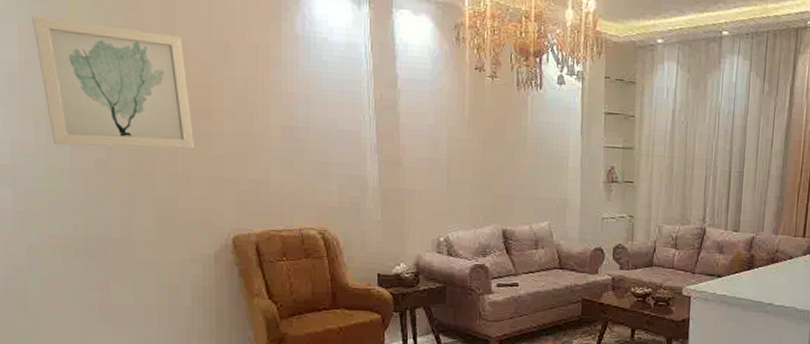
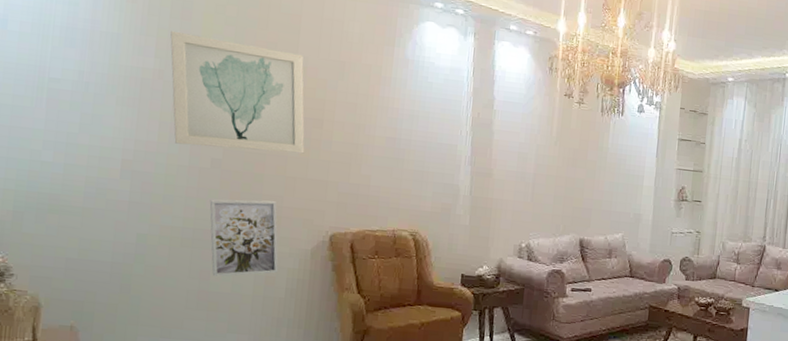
wall art: none [99,202,181,287] -> present [209,199,278,277]

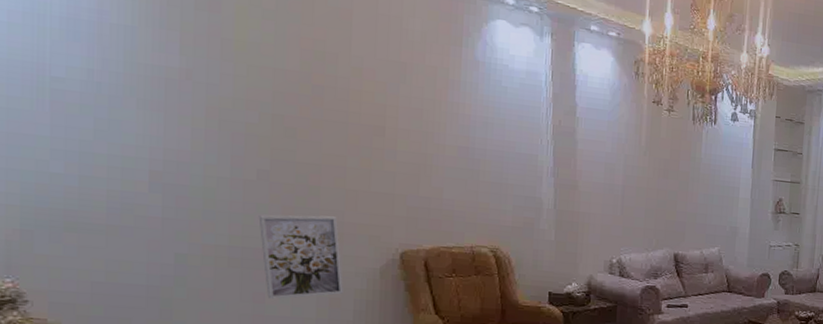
wall art: present [170,30,305,154] -> none [197,24,366,164]

